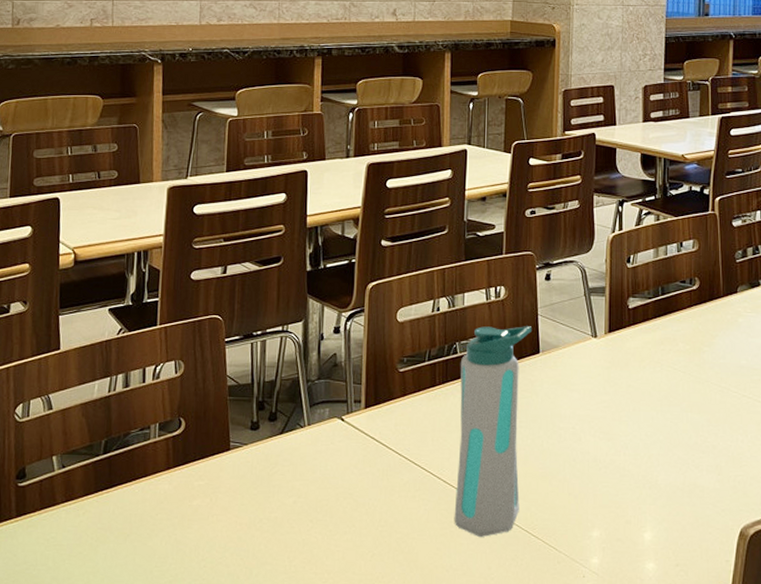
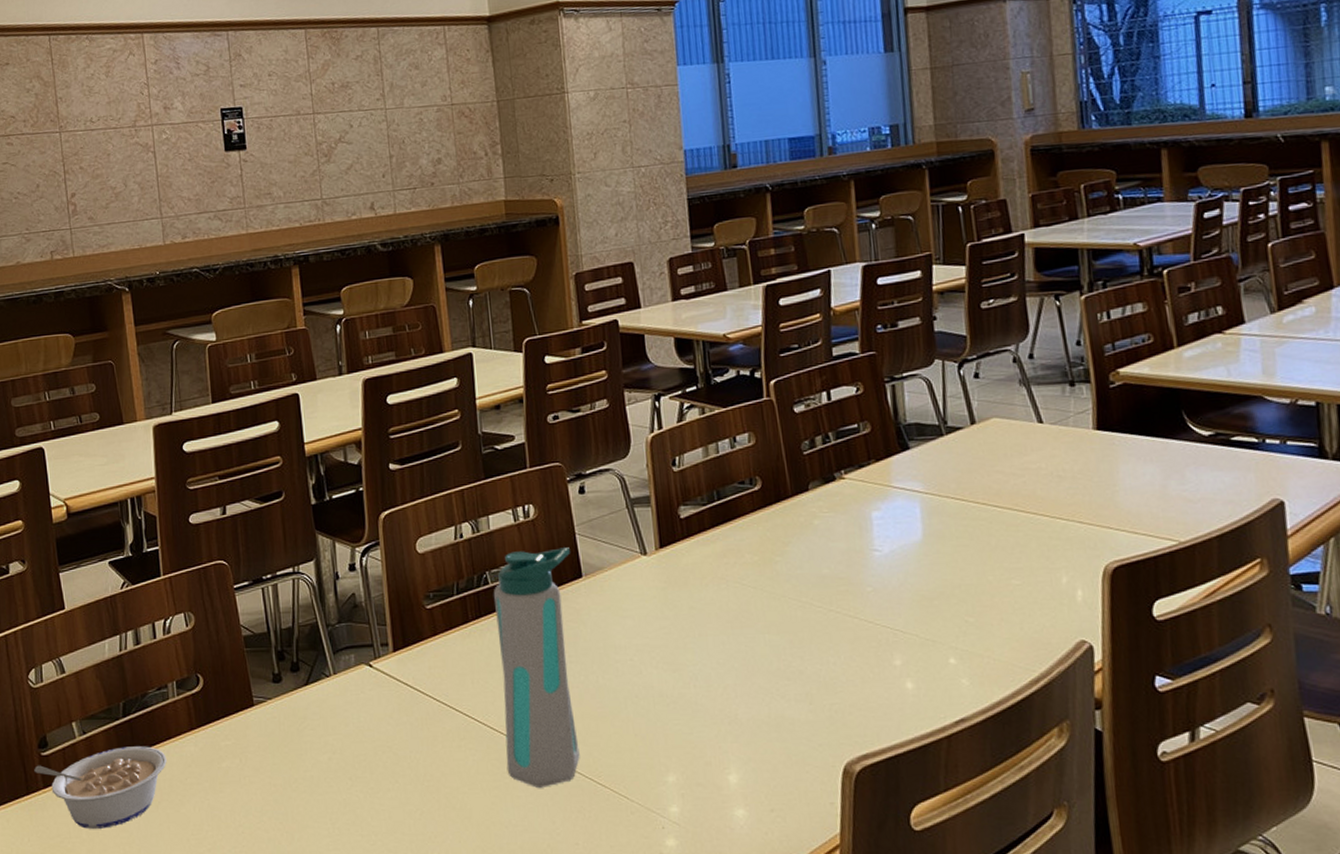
legume: none [9,481,141,558] -> present [34,746,167,829]

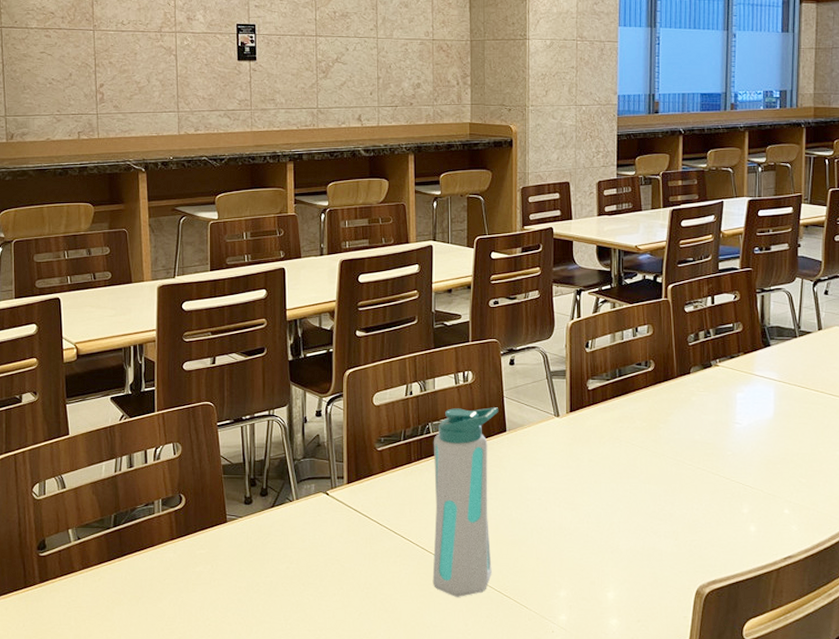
legume: present [34,746,167,829] -> none [32,551,149,618]

